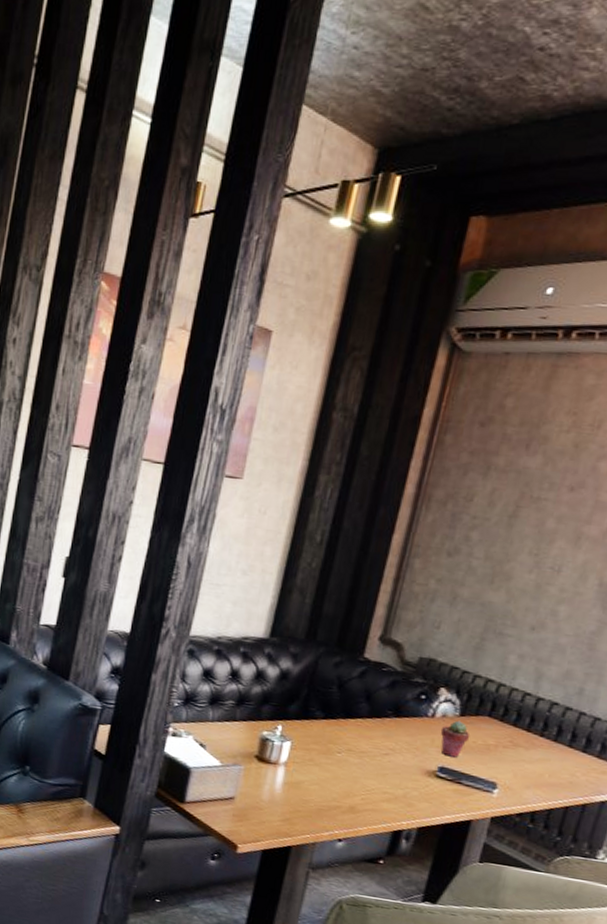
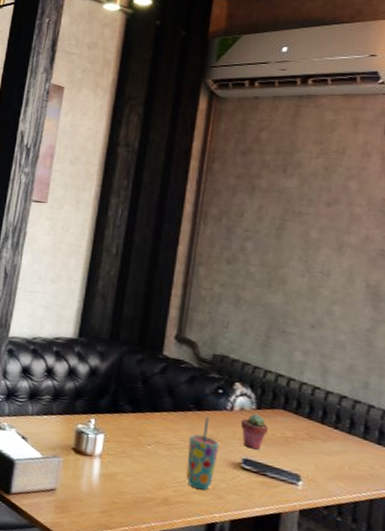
cup: none [375,723,416,799] -> present [185,416,220,491]

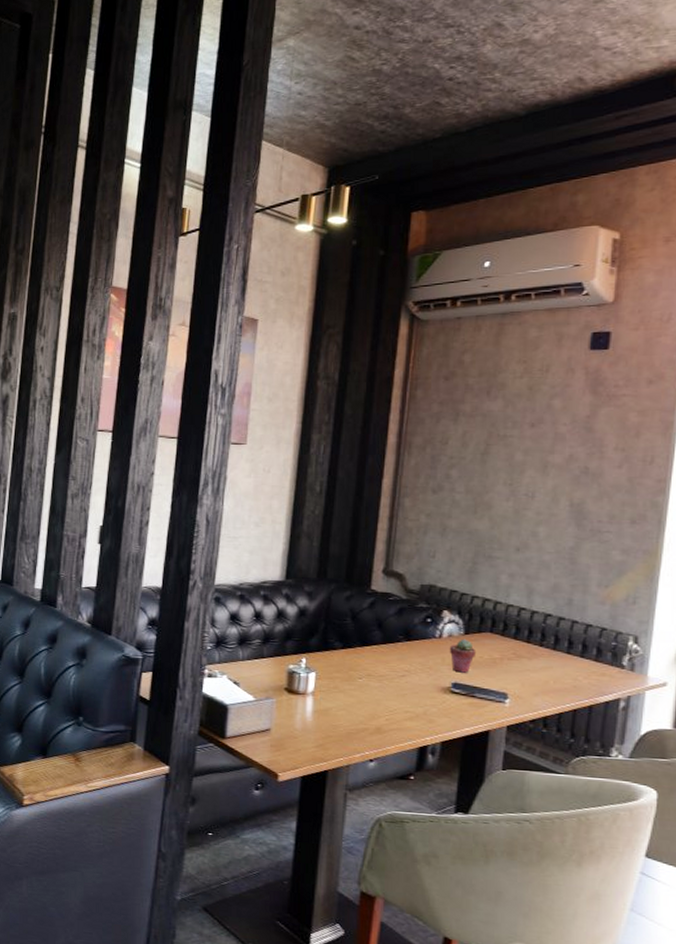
cup: present [185,416,220,491] -> none [397,646,429,716]

